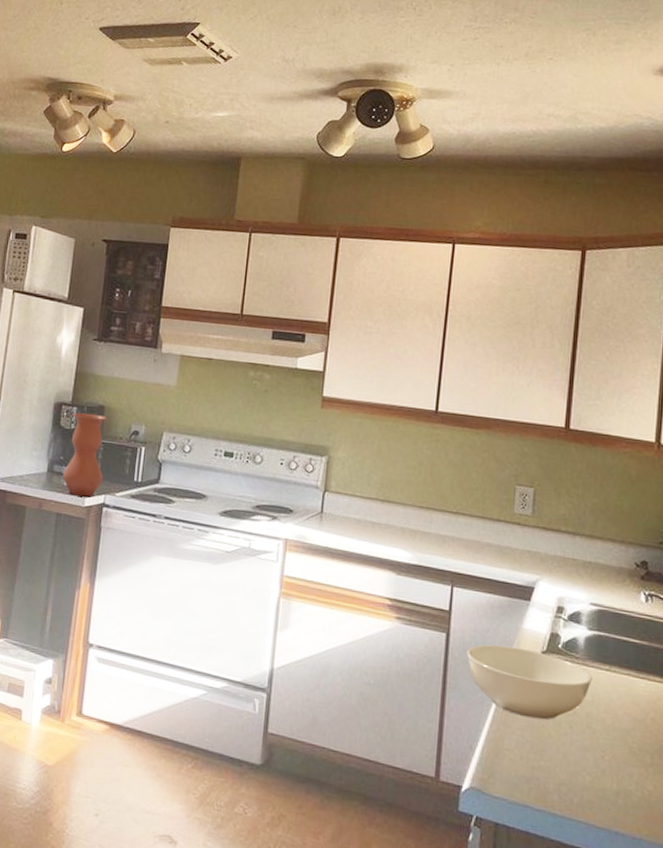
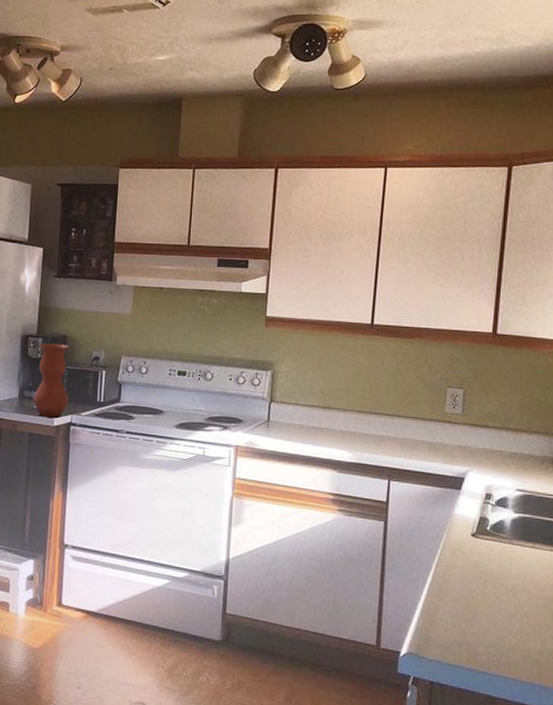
bowl: present [466,644,592,720] -> none [402,529,518,593]

